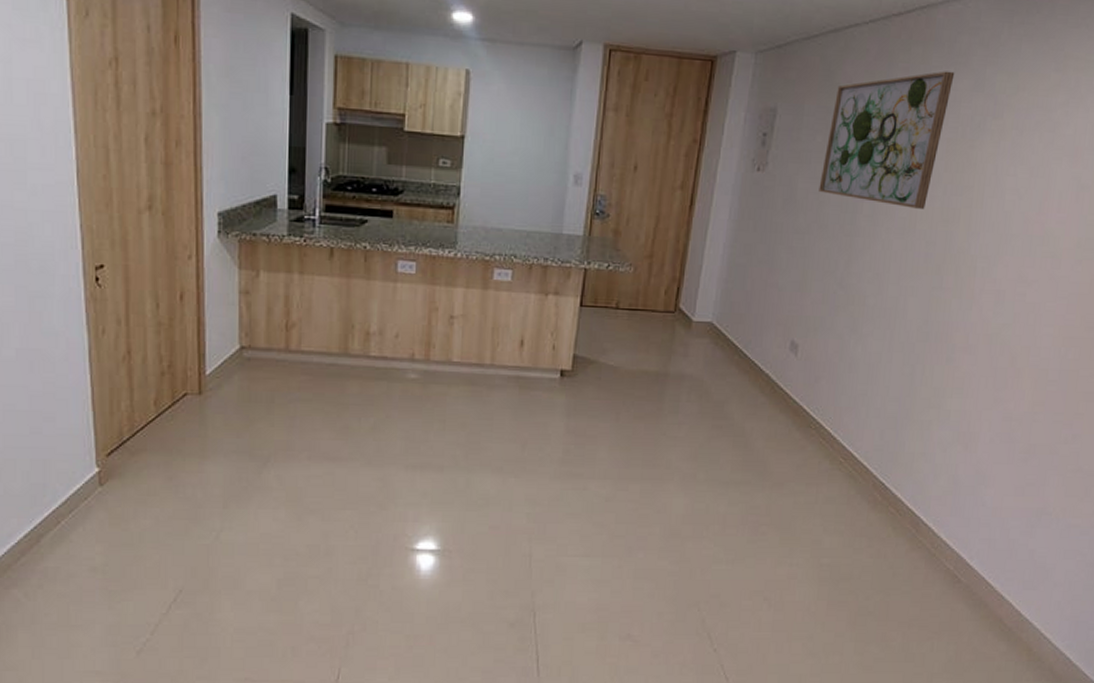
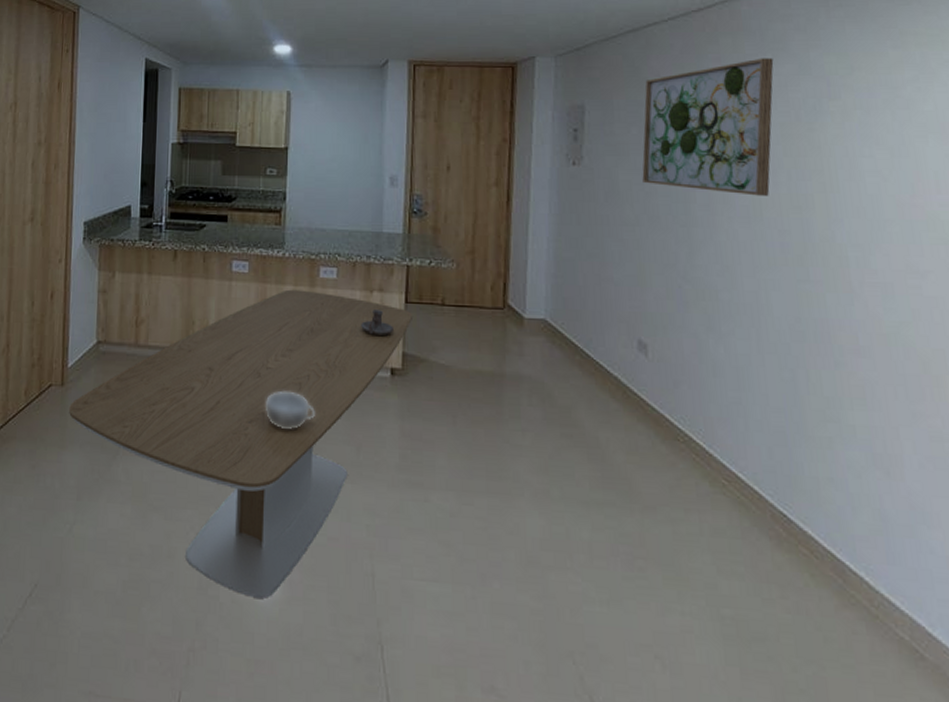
dining table: none [210,292,587,584] -> present [69,289,414,600]
decorative bowl: none [431,395,482,430] -> present [266,392,315,429]
candle holder: none [534,313,566,338] -> present [361,310,393,335]

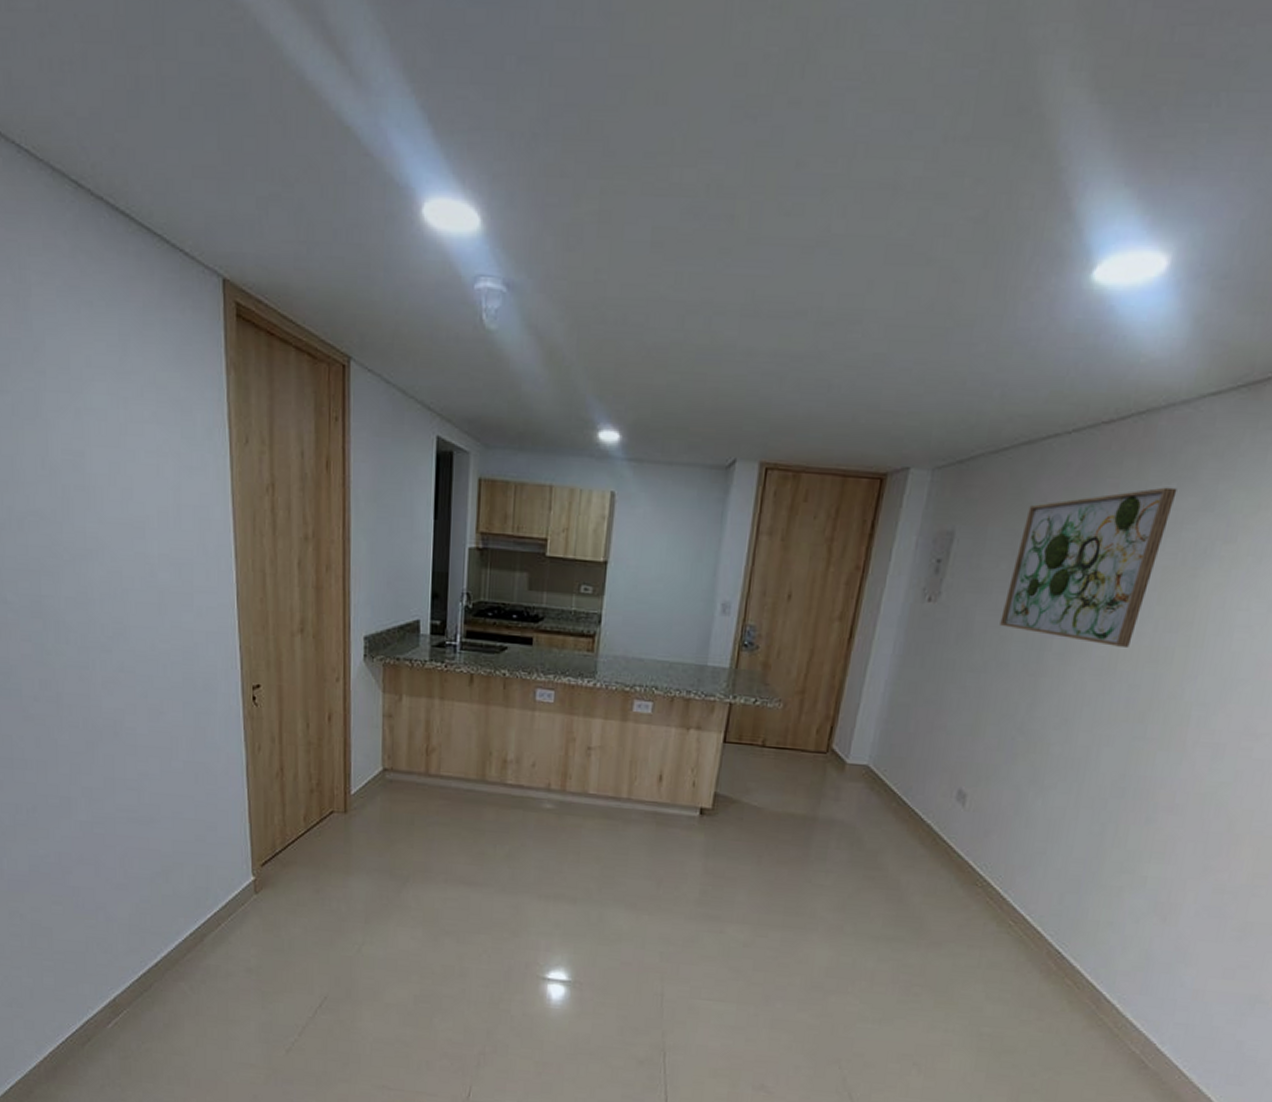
dining table: present [69,289,414,600] -> none [354,722,731,1013]
decorative bowl: present [266,392,315,429] -> none [566,827,617,863]
candle holder: present [361,310,393,335] -> none [673,748,708,775]

